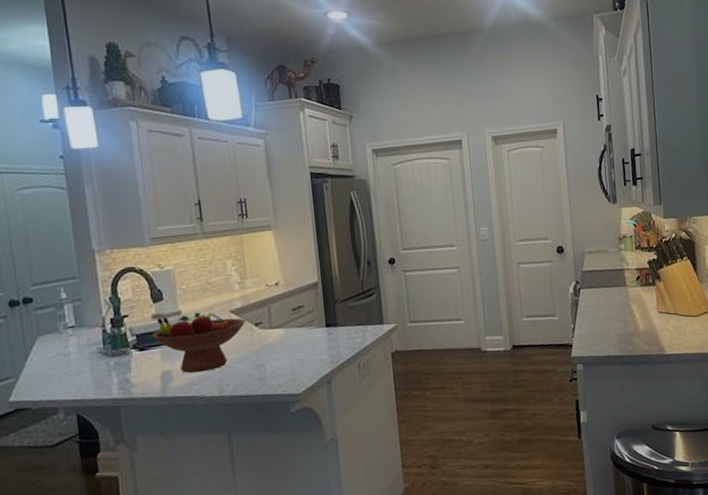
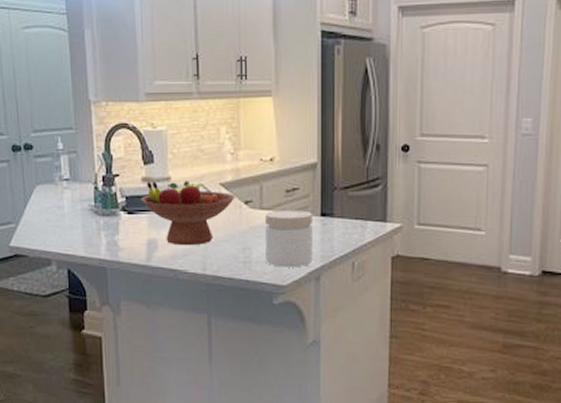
jar: none [275,324,323,378] -> present [265,210,312,268]

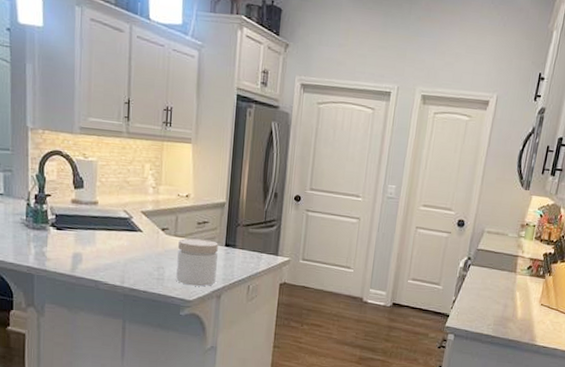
fruit bowl: present [141,181,235,246] -> none [69,203,154,262]

